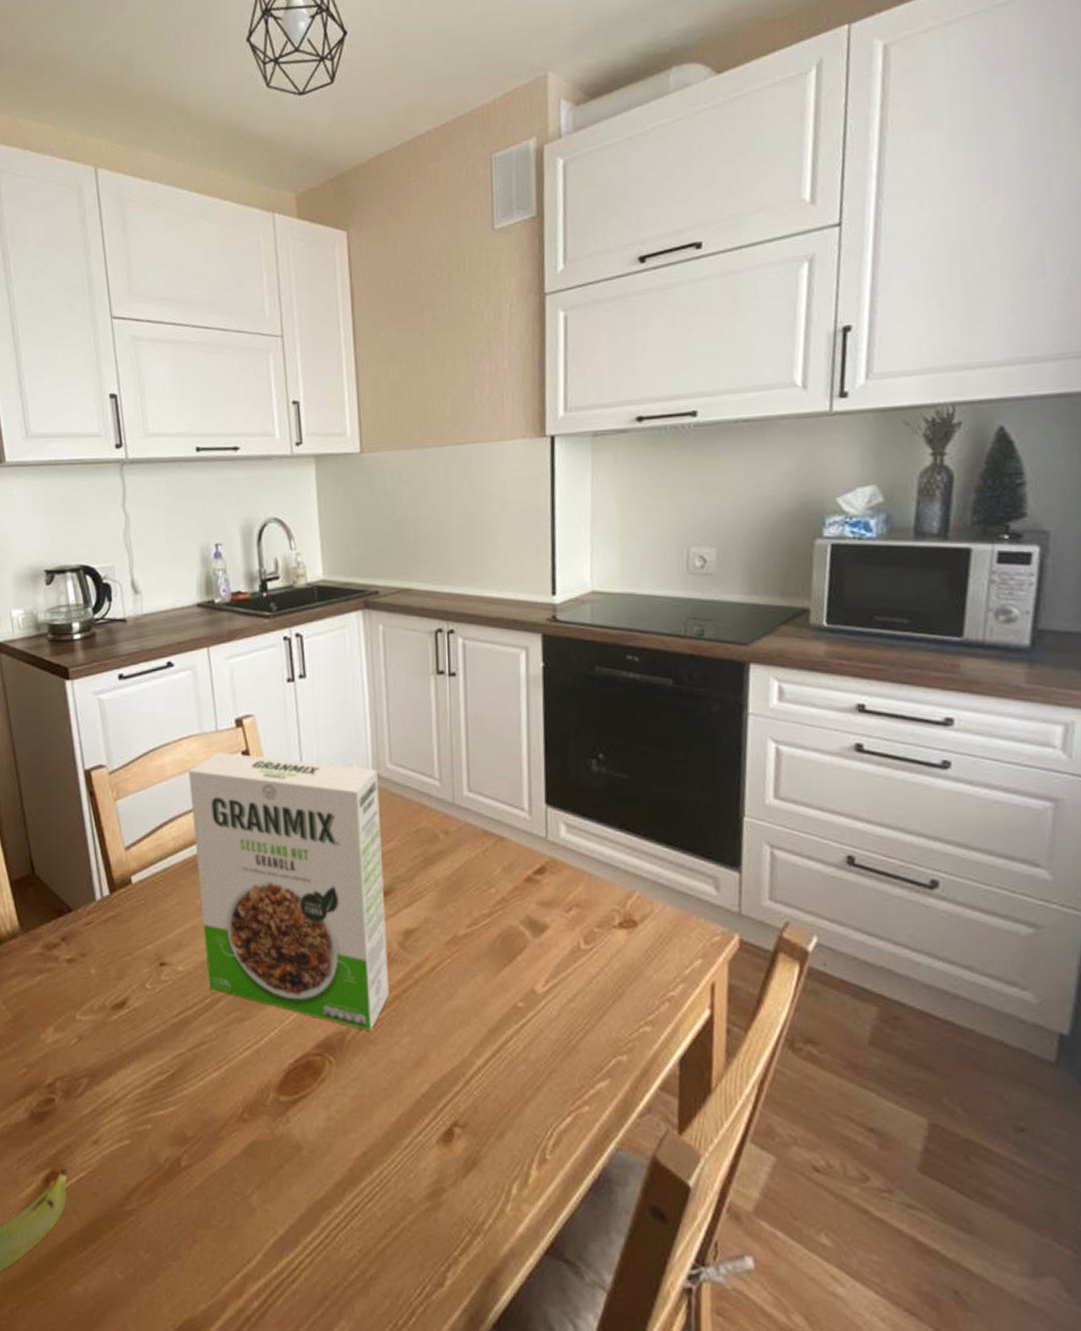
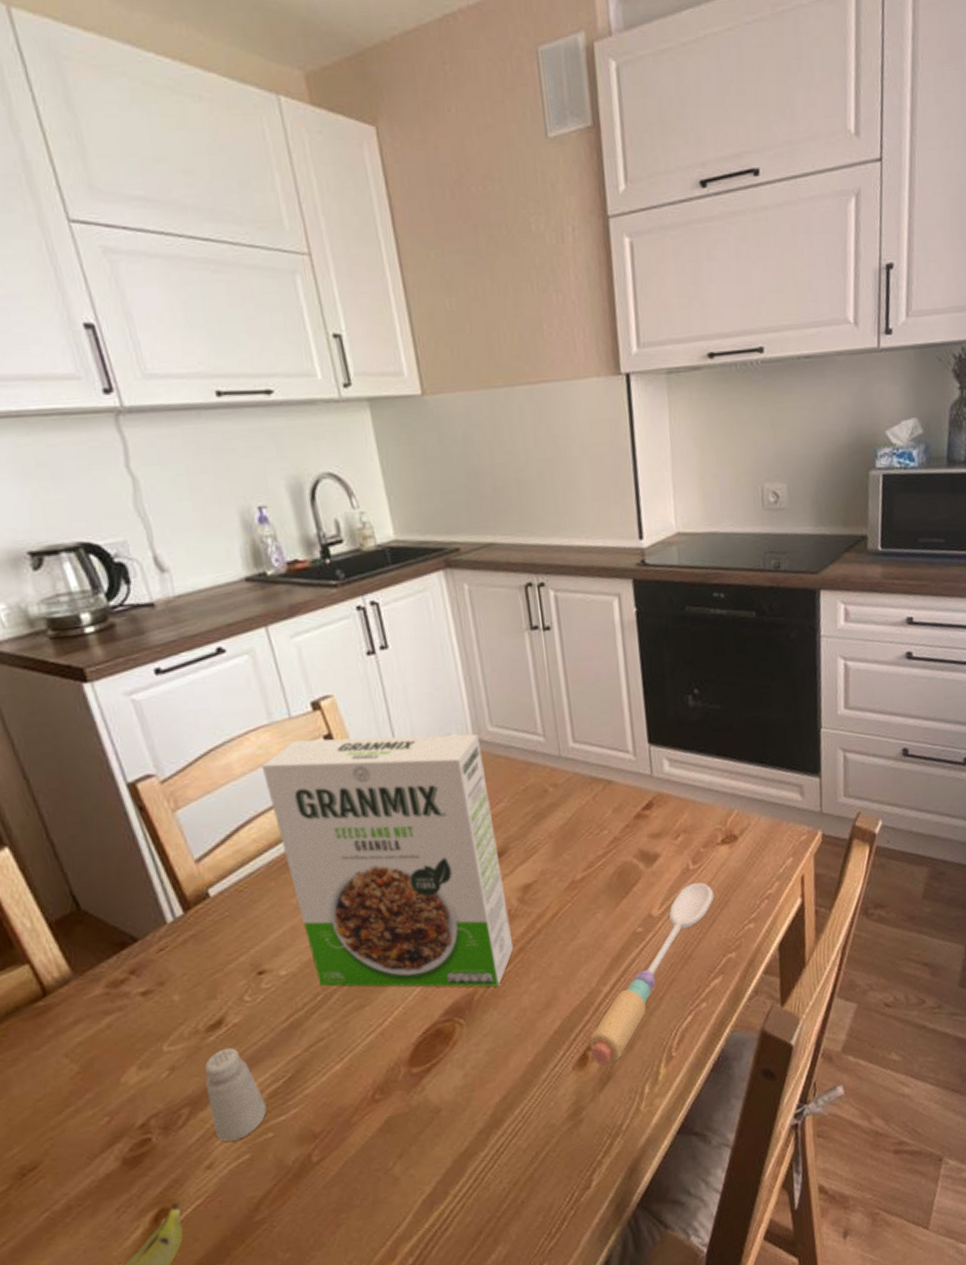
saltshaker: none [103,1029,149,1123] -> present [205,1047,267,1142]
spoon: none [457,964,606,1148] -> present [589,882,714,1065]

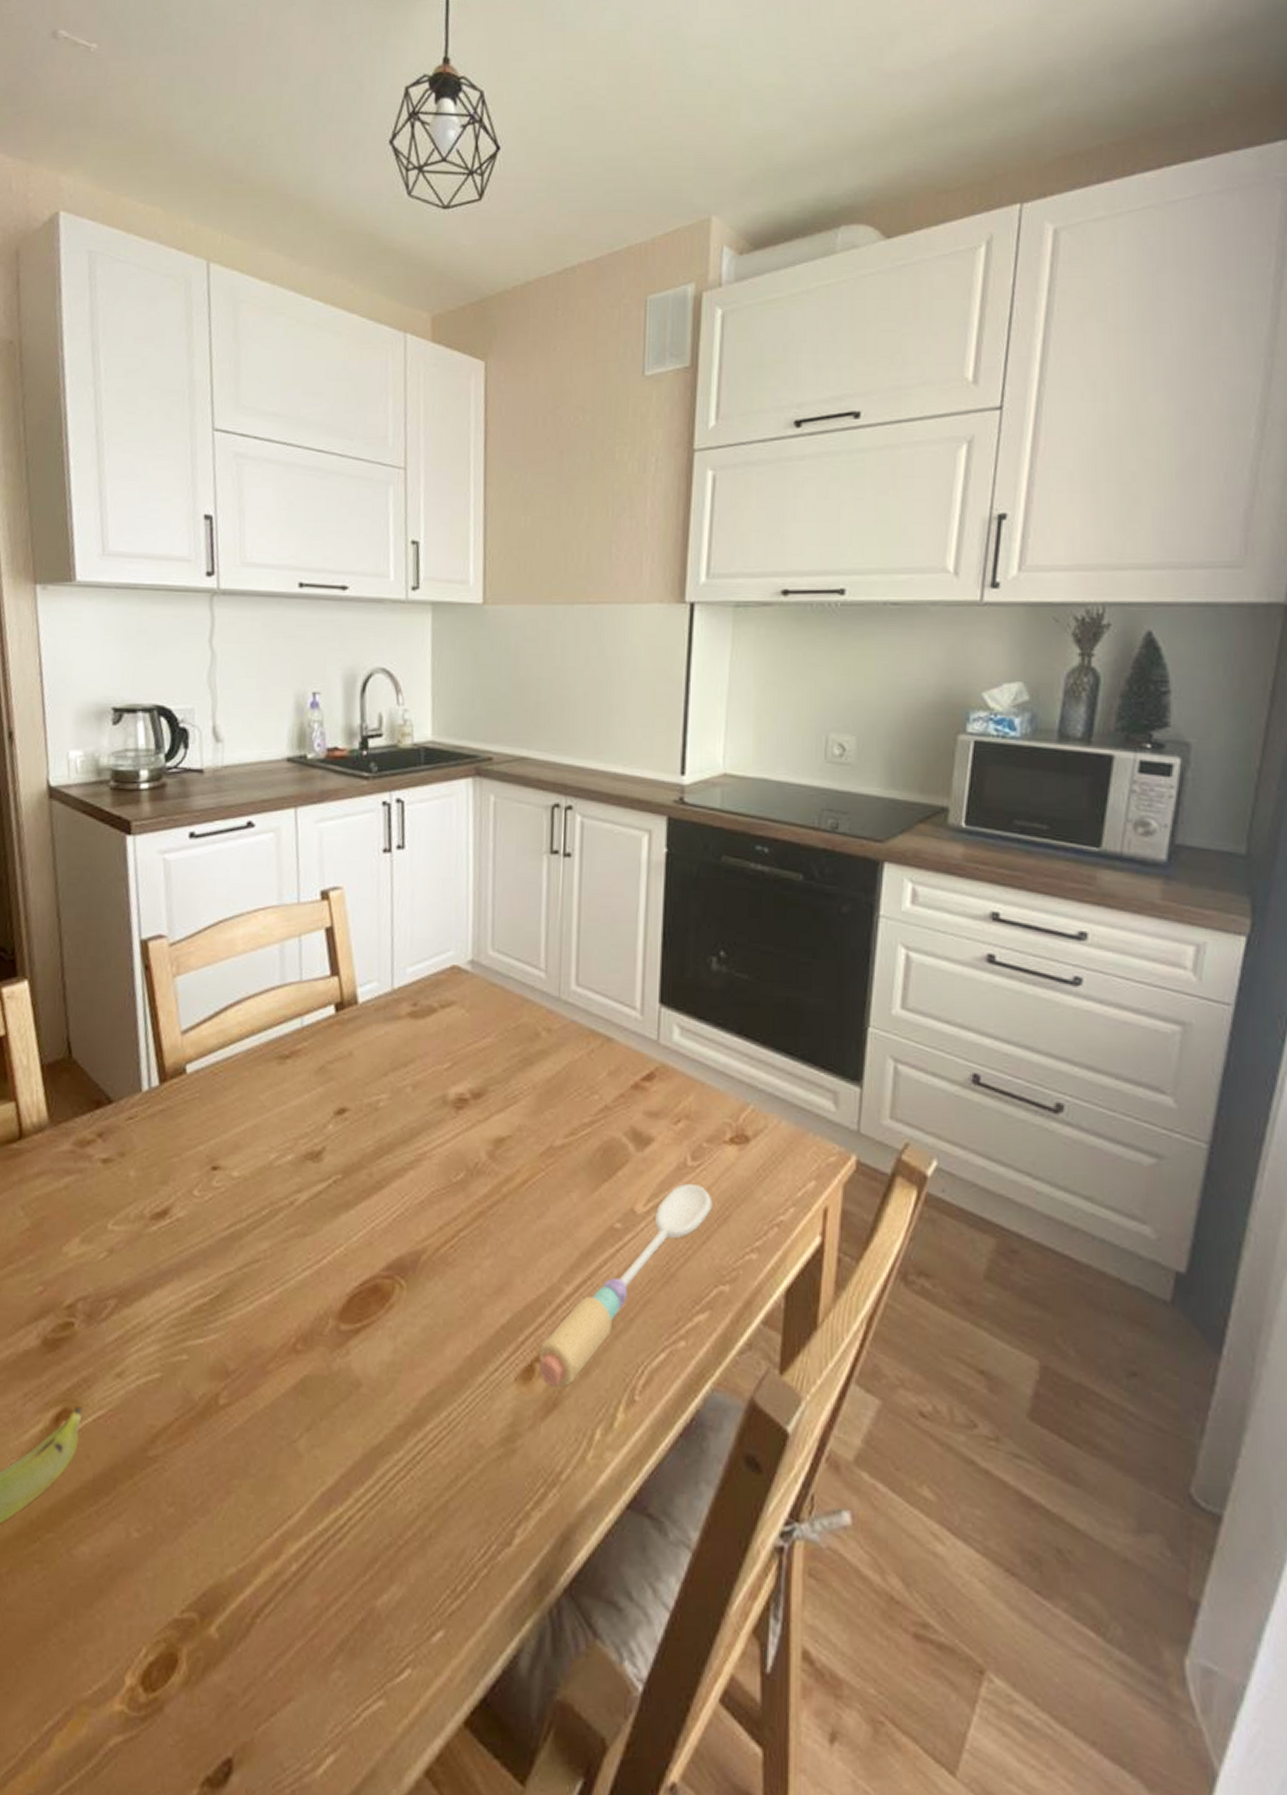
saltshaker: present [205,1047,267,1142] -> none [133,1242,188,1353]
cereal box: present [262,733,514,988] -> none [262,926,478,1252]

